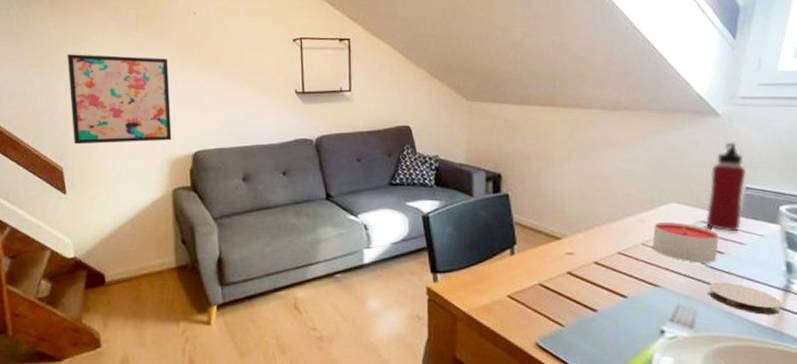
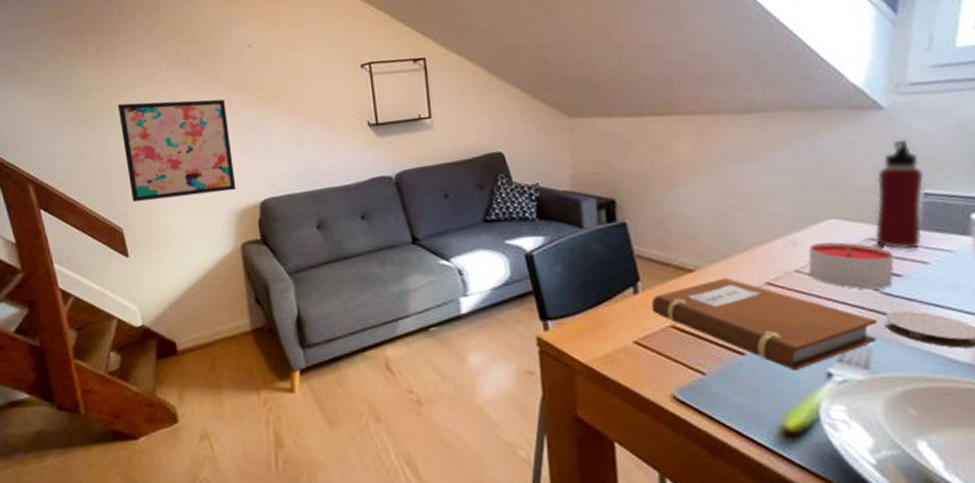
notebook: none [524,246,703,326] -> present [651,277,878,370]

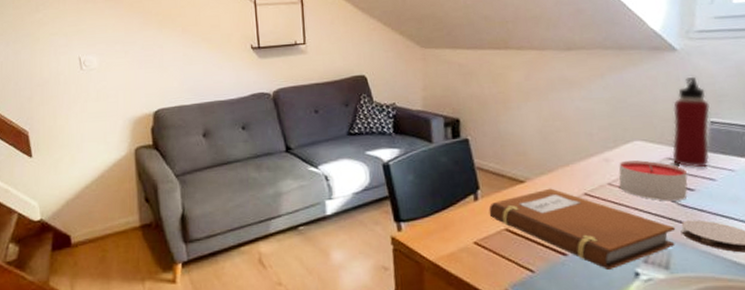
wall art: present [117,99,236,203] -> none [31,21,133,109]

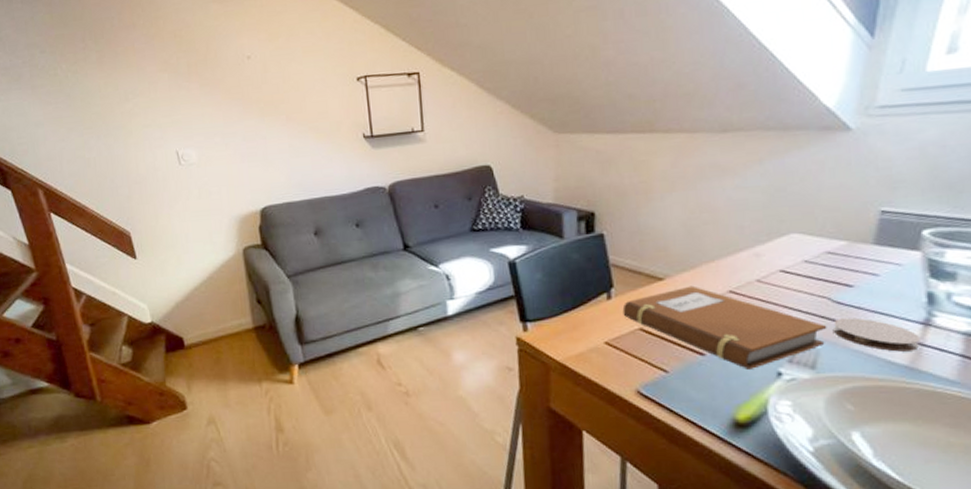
candle: present [618,160,688,201] -> none [769,254,847,299]
water bottle: present [671,76,711,168] -> none [832,159,883,262]

